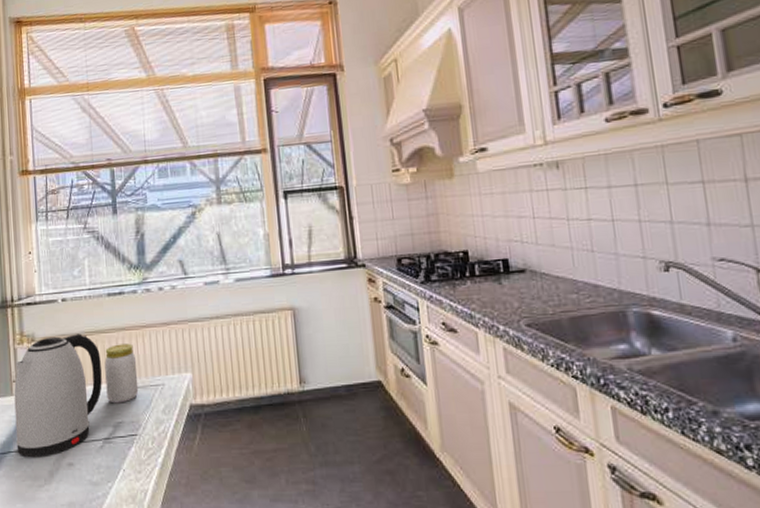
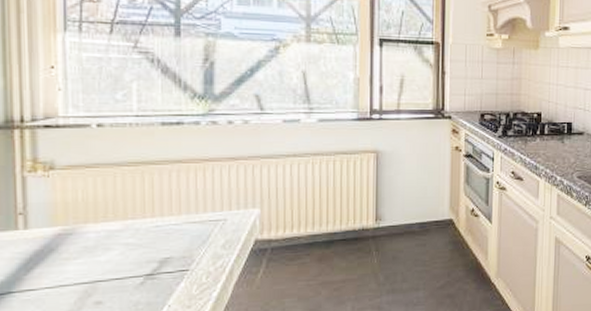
kettle: present [14,333,102,458] -> none [19,164,147,298]
jar: present [104,343,139,404] -> none [152,177,194,239]

